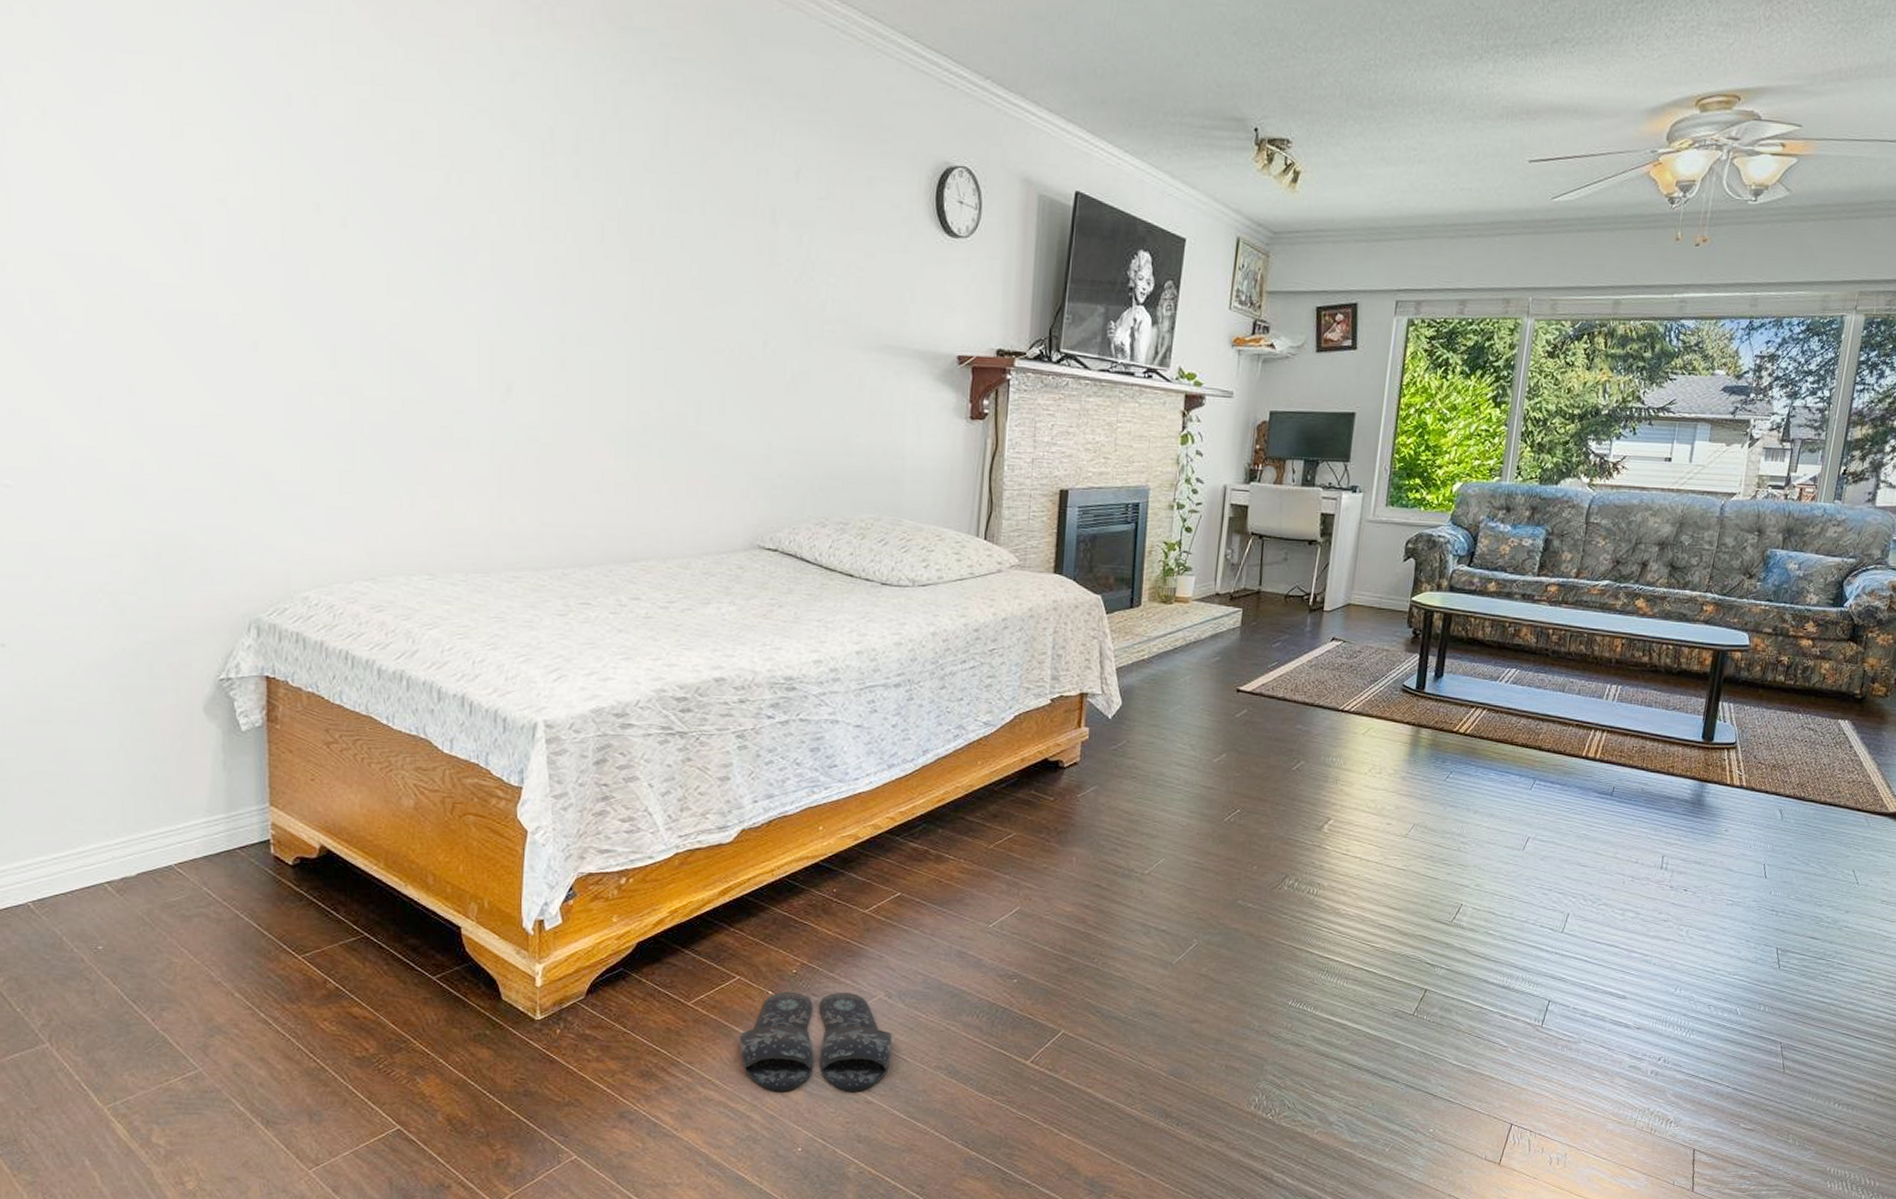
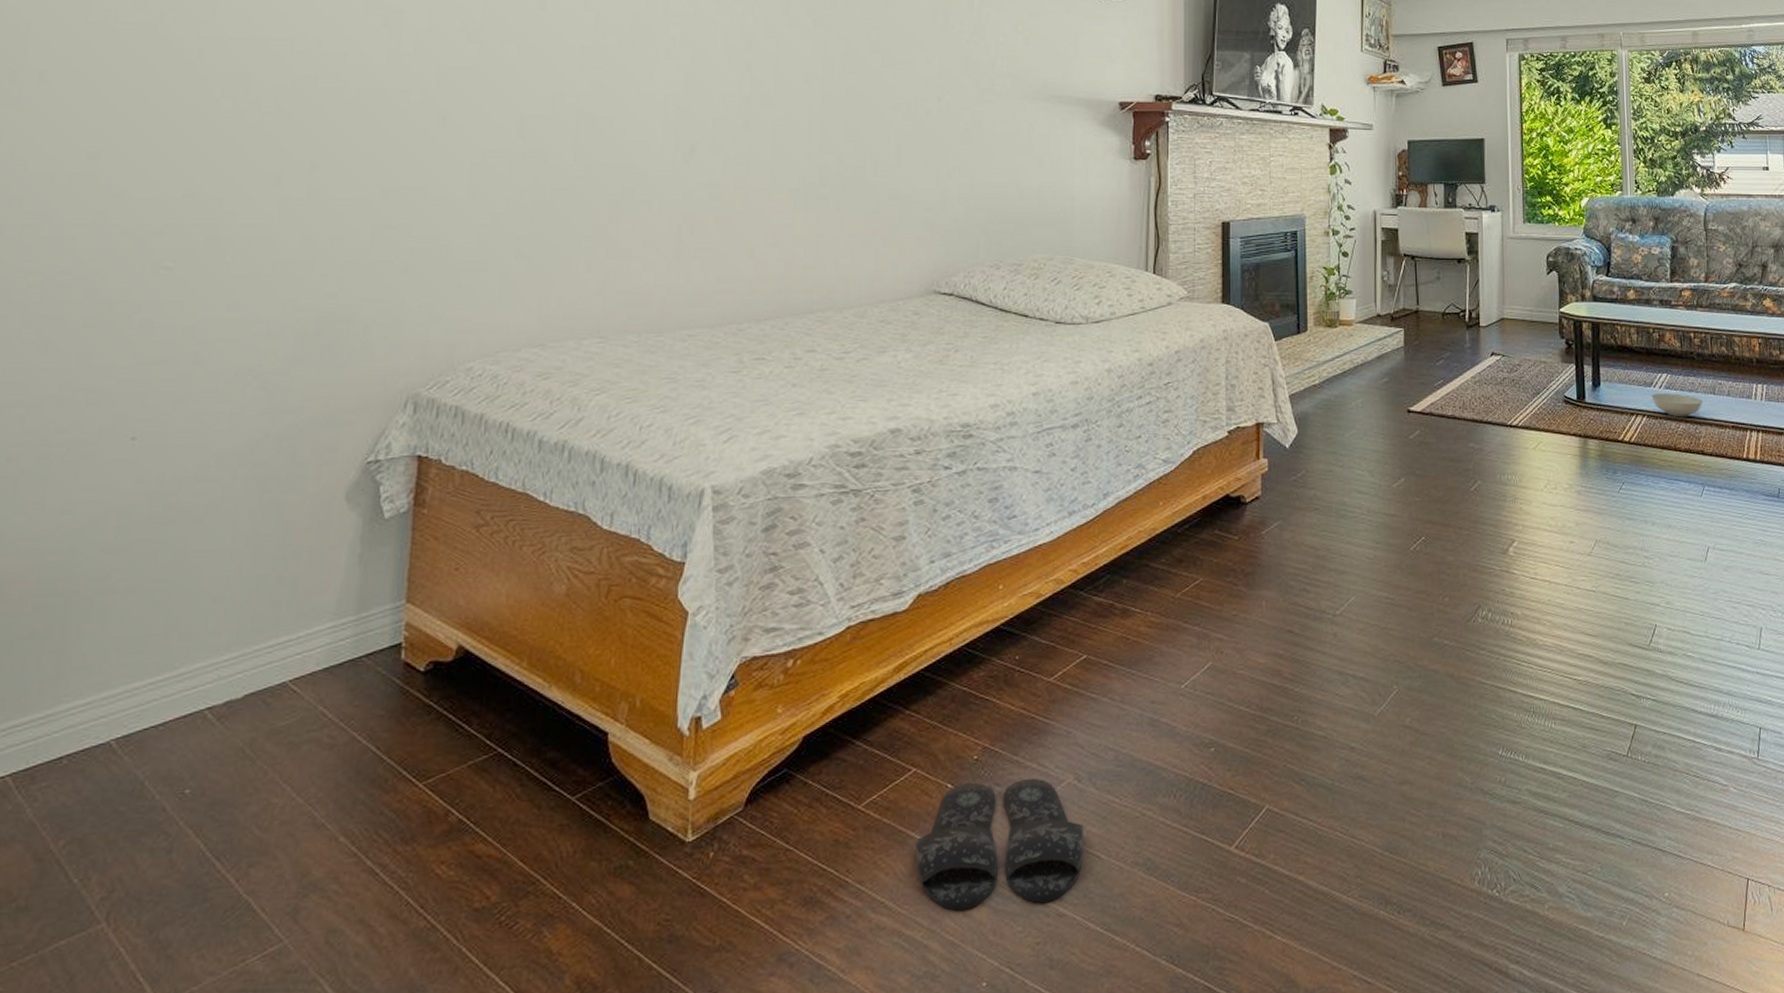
bowl: none [1495,688,1550,713] -> present [1652,393,1703,417]

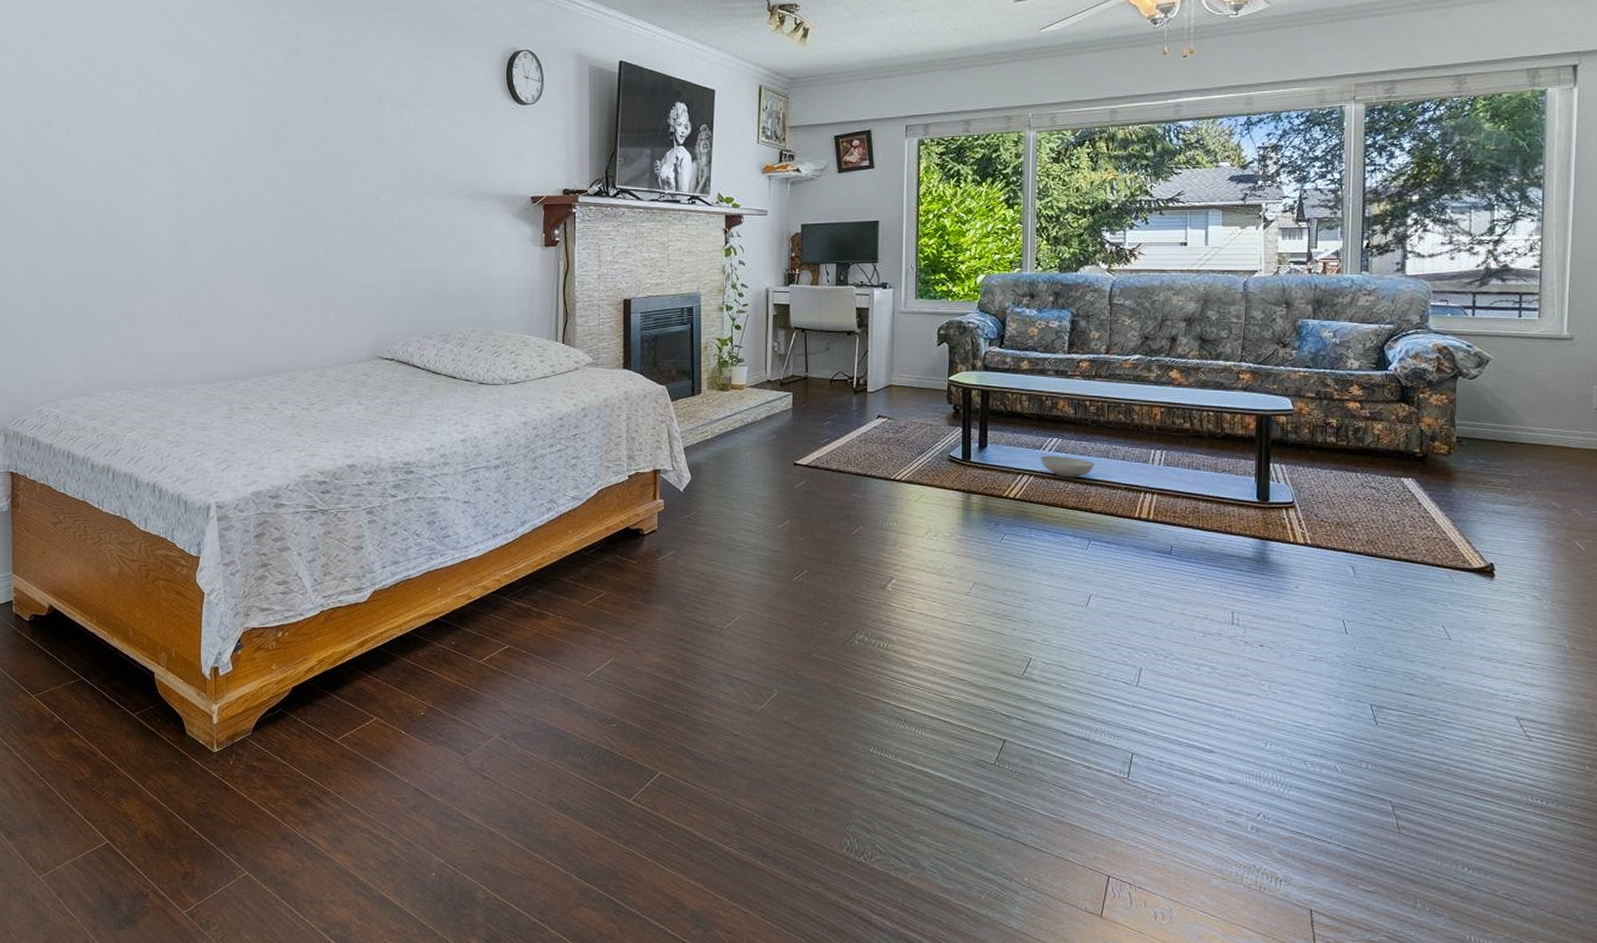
slippers: present [915,778,1084,911] -> none [379,731,509,823]

